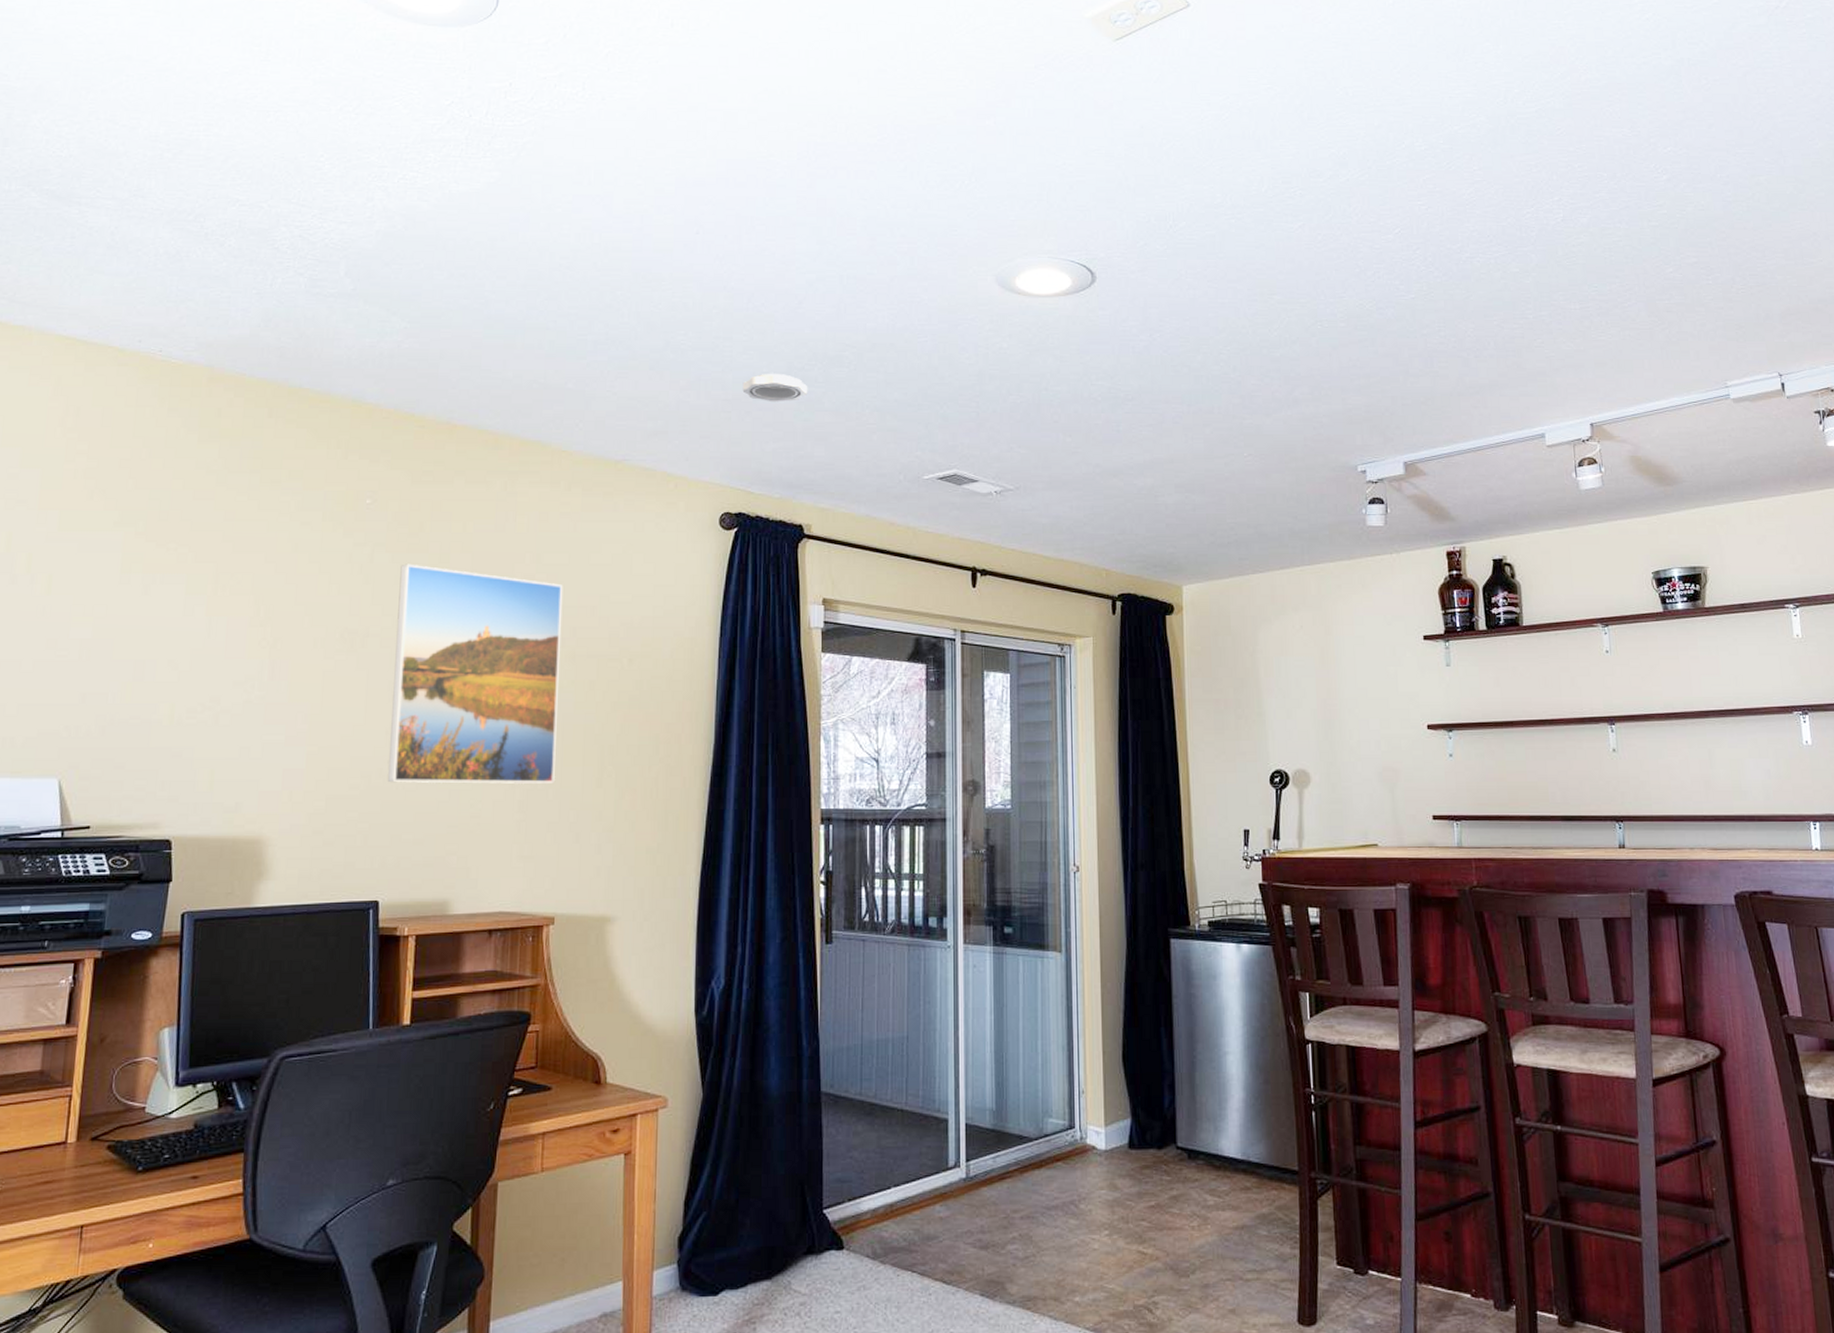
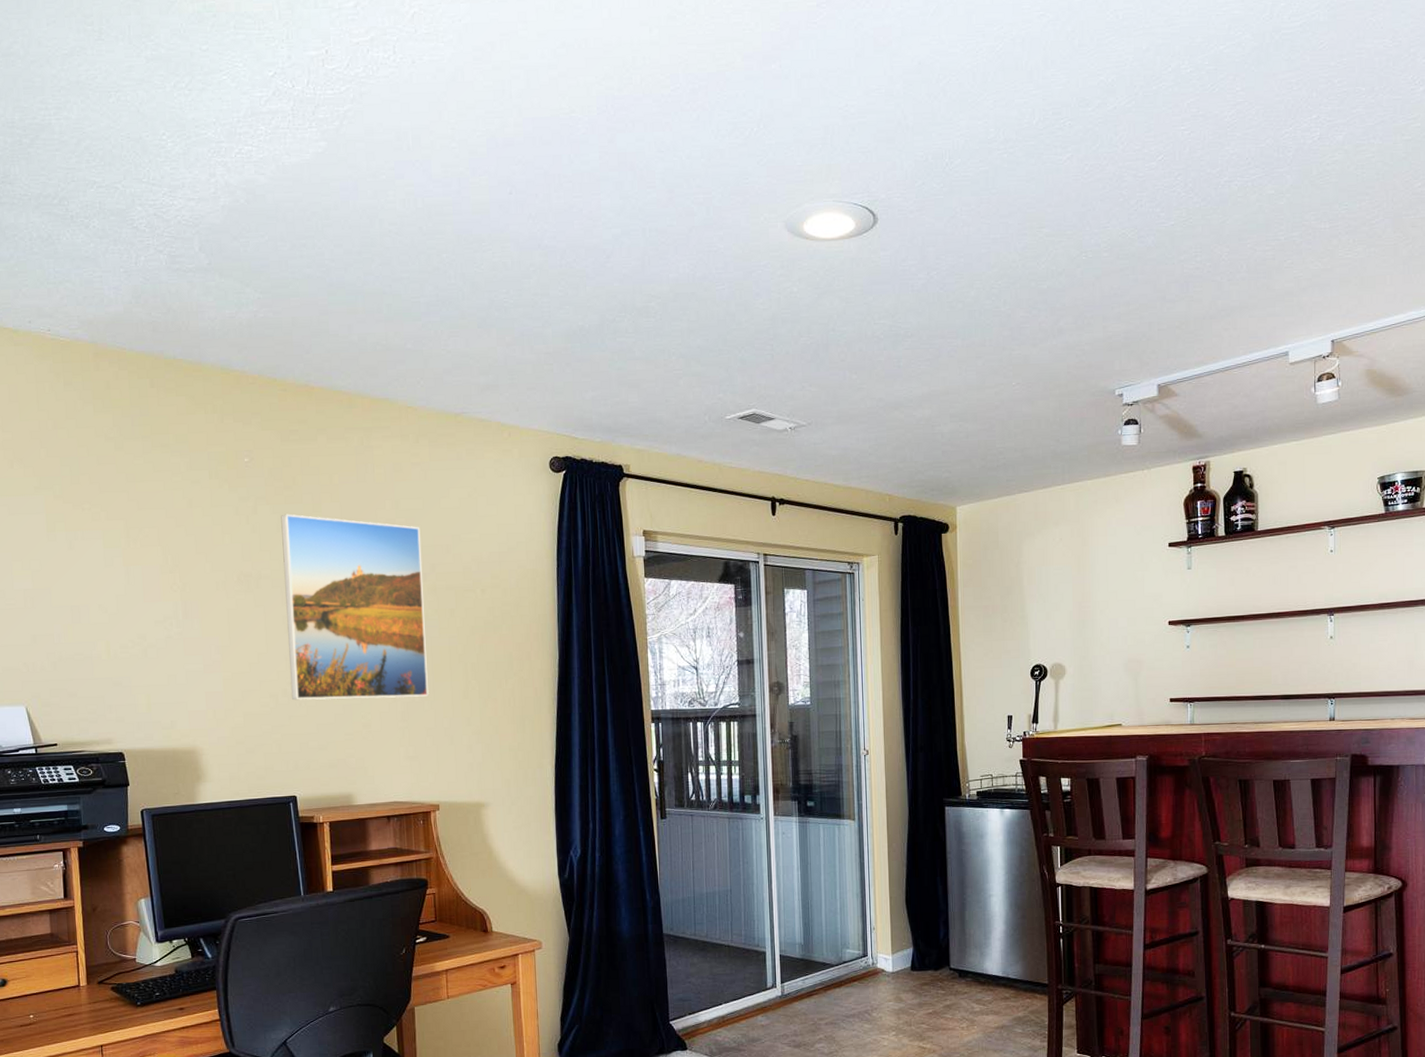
smoke detector: present [742,373,808,403] -> none [561,325,620,354]

